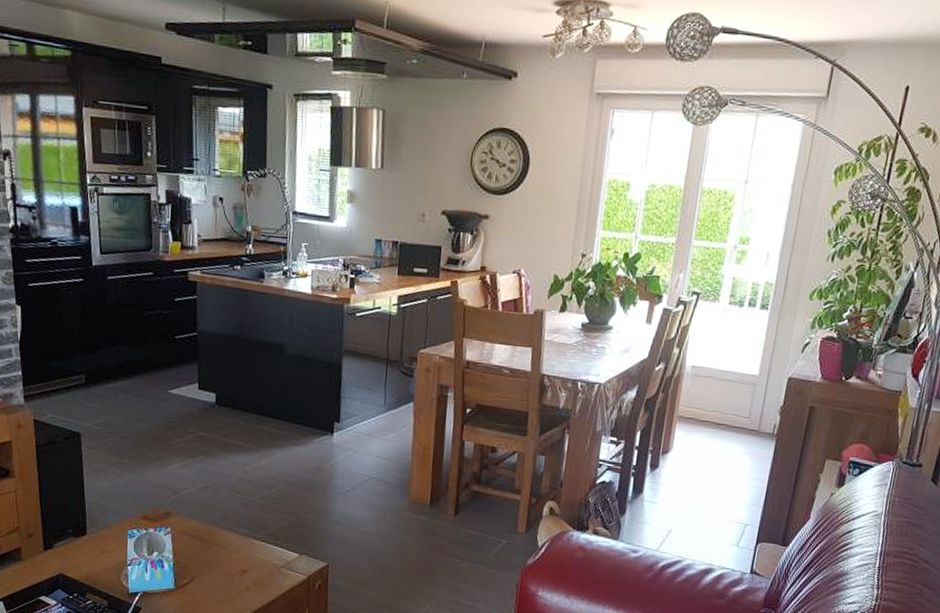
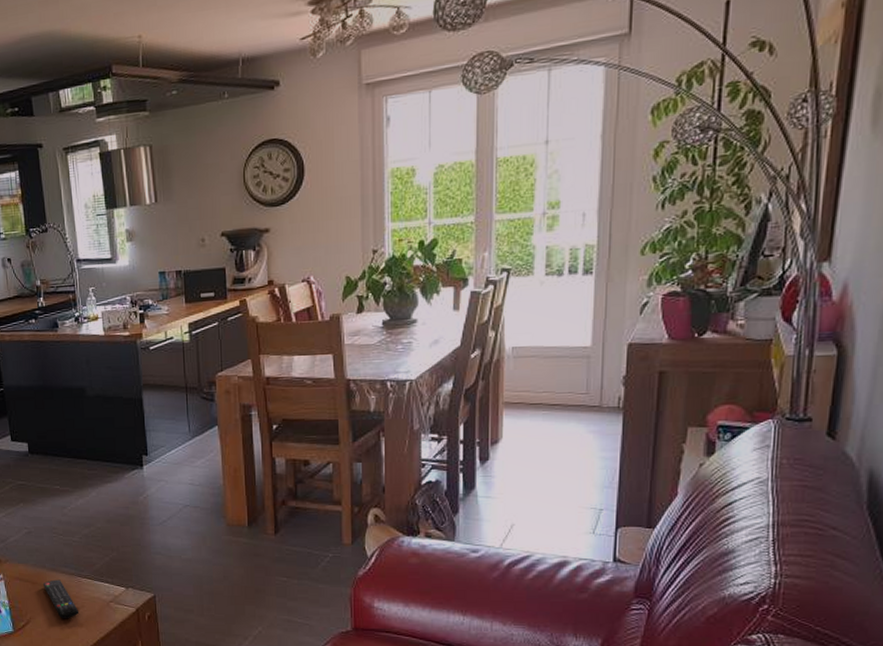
remote control: none [212,538,248,580] -> present [42,579,79,619]

